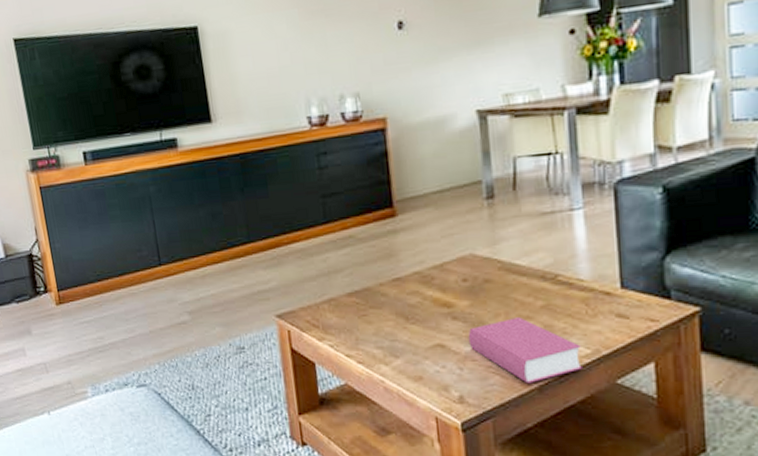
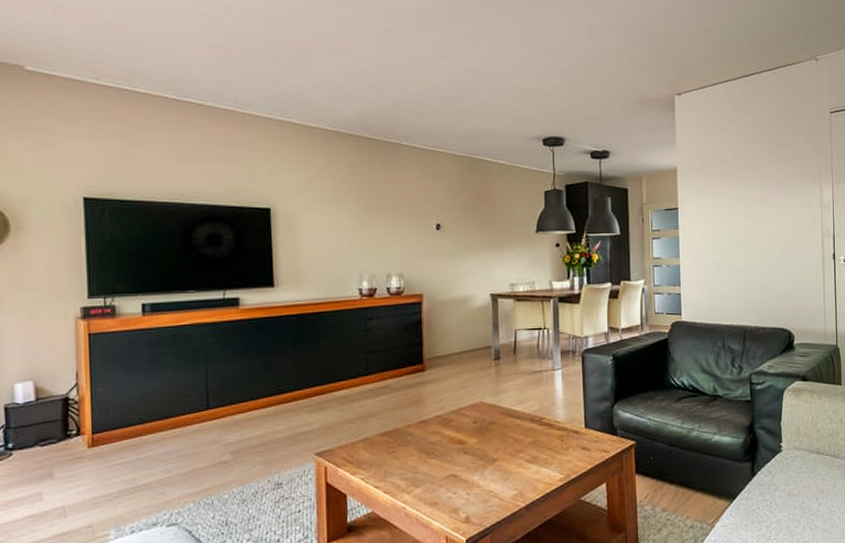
book: present [468,317,584,384] -> none [475,451,558,504]

